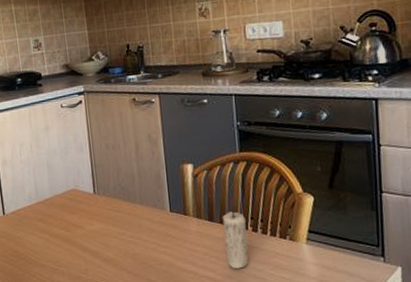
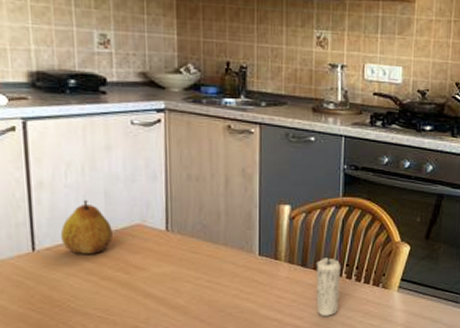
fruit: none [20,172,56,216] -> present [60,200,113,254]

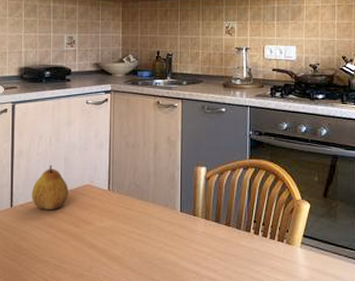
candle: present [316,252,342,316] -> none [228,209,250,270]

